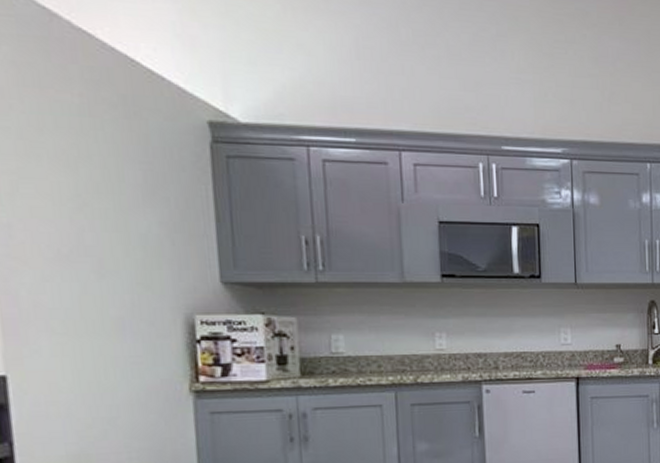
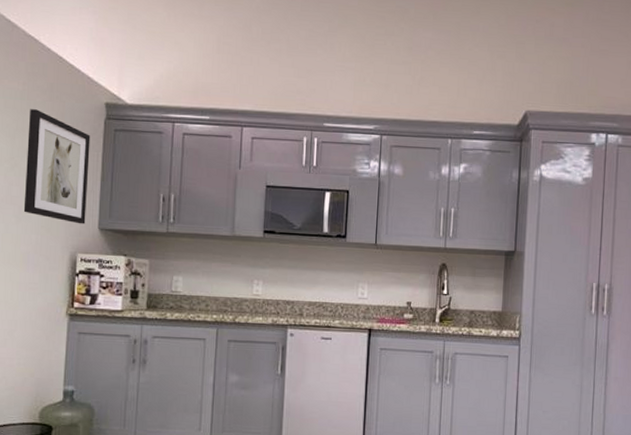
wall art: none [95,129,201,278] -> present [23,109,91,224]

